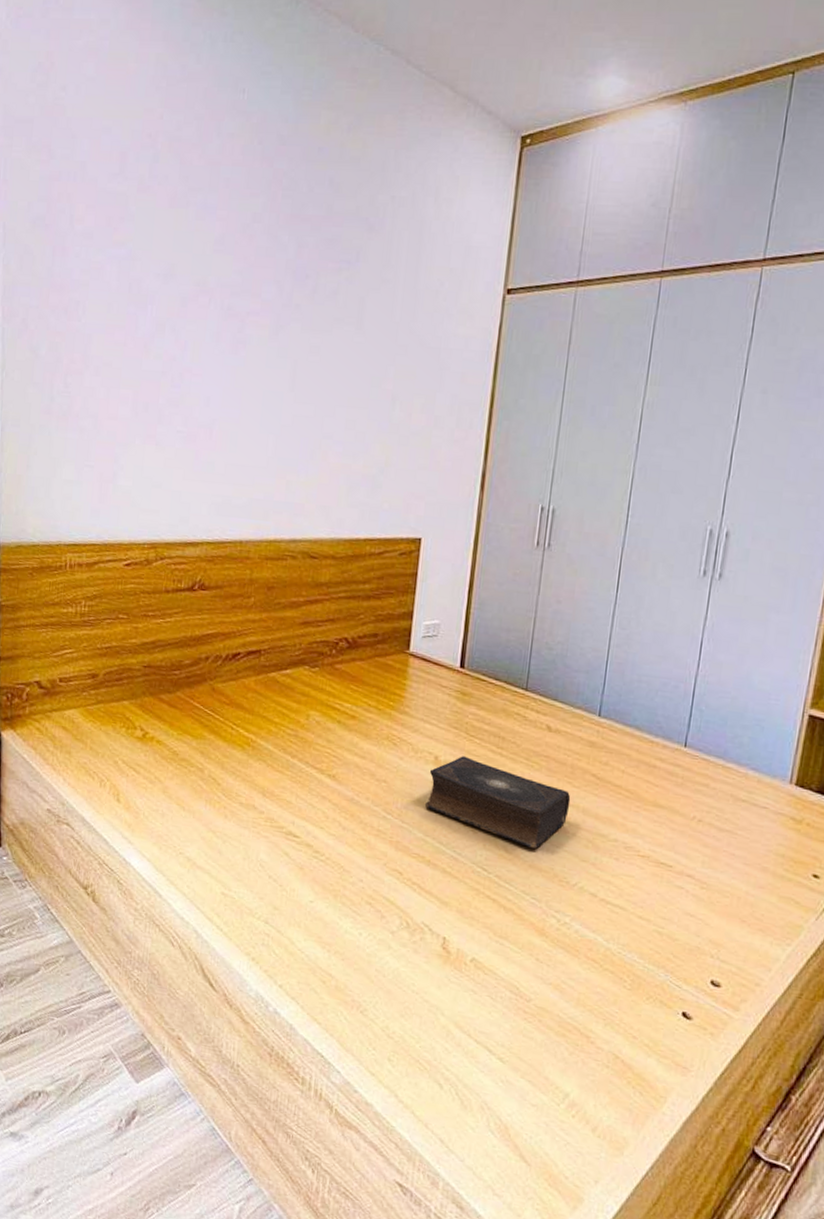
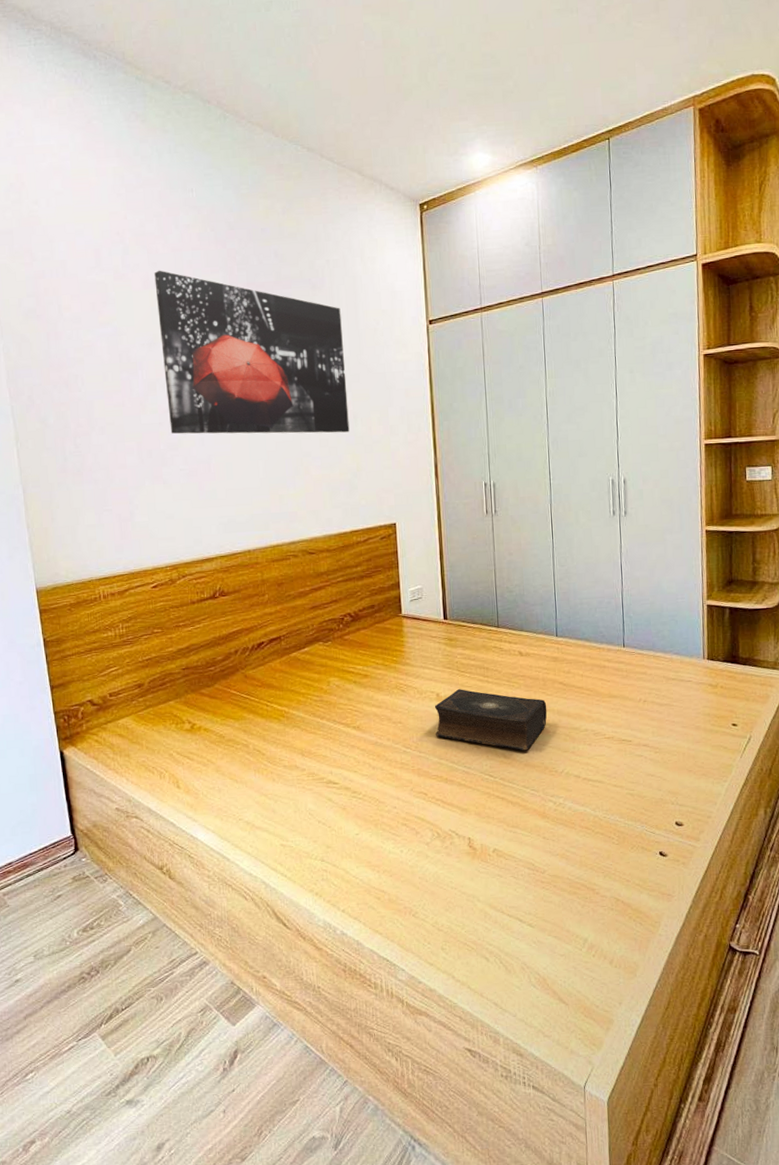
wall art: none [173,186,399,417] -> present [154,270,350,434]

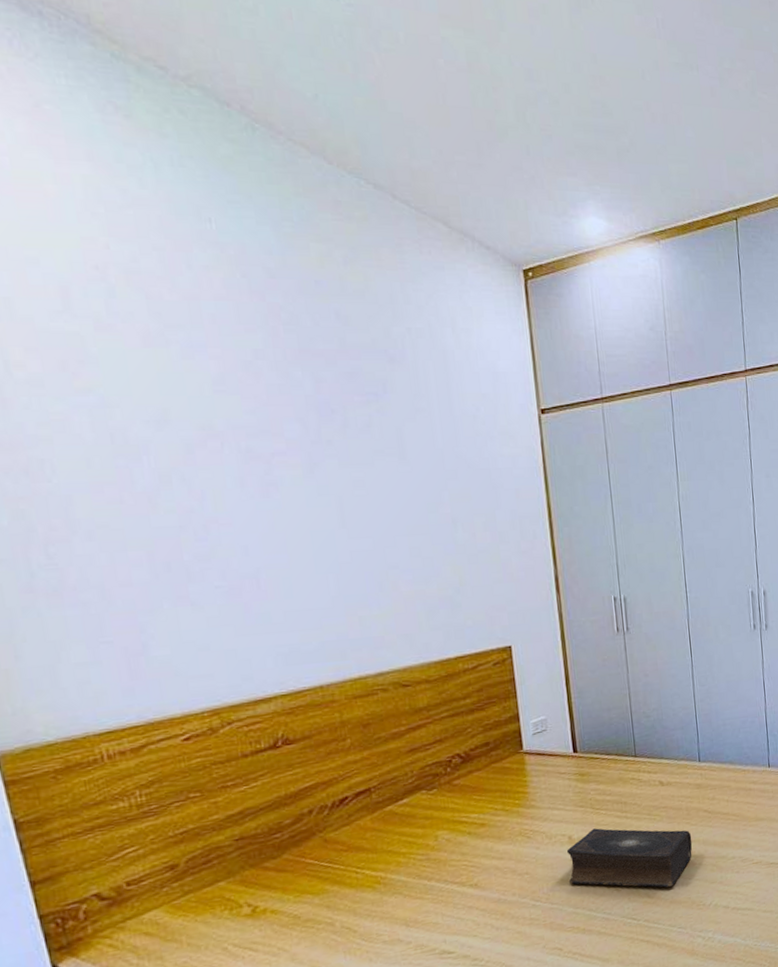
wall art: present [154,270,350,434] -> none [158,323,448,541]

